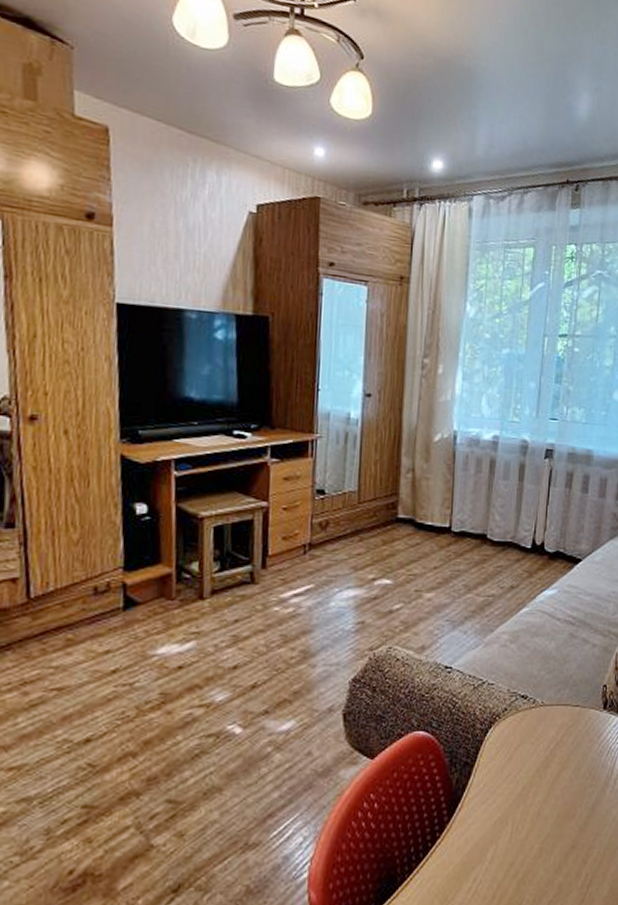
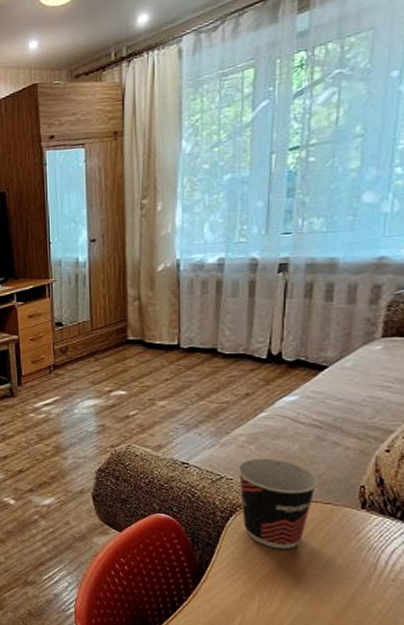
cup: none [498,658,570,762] -> present [237,458,319,550]

